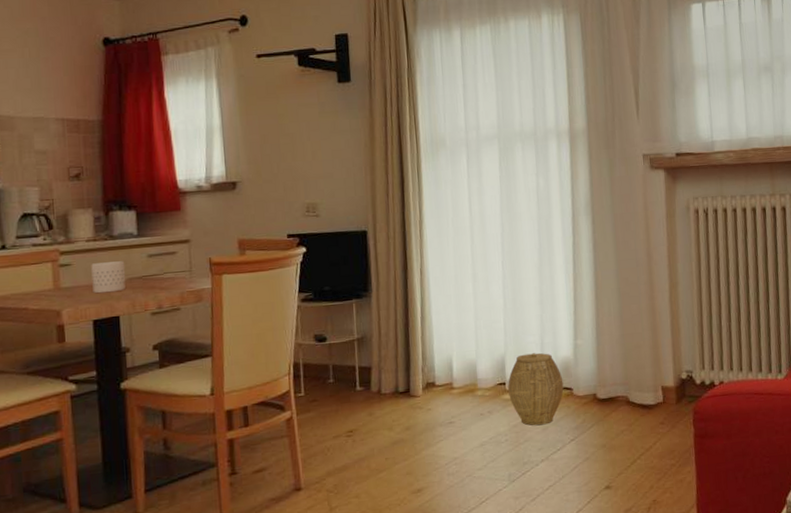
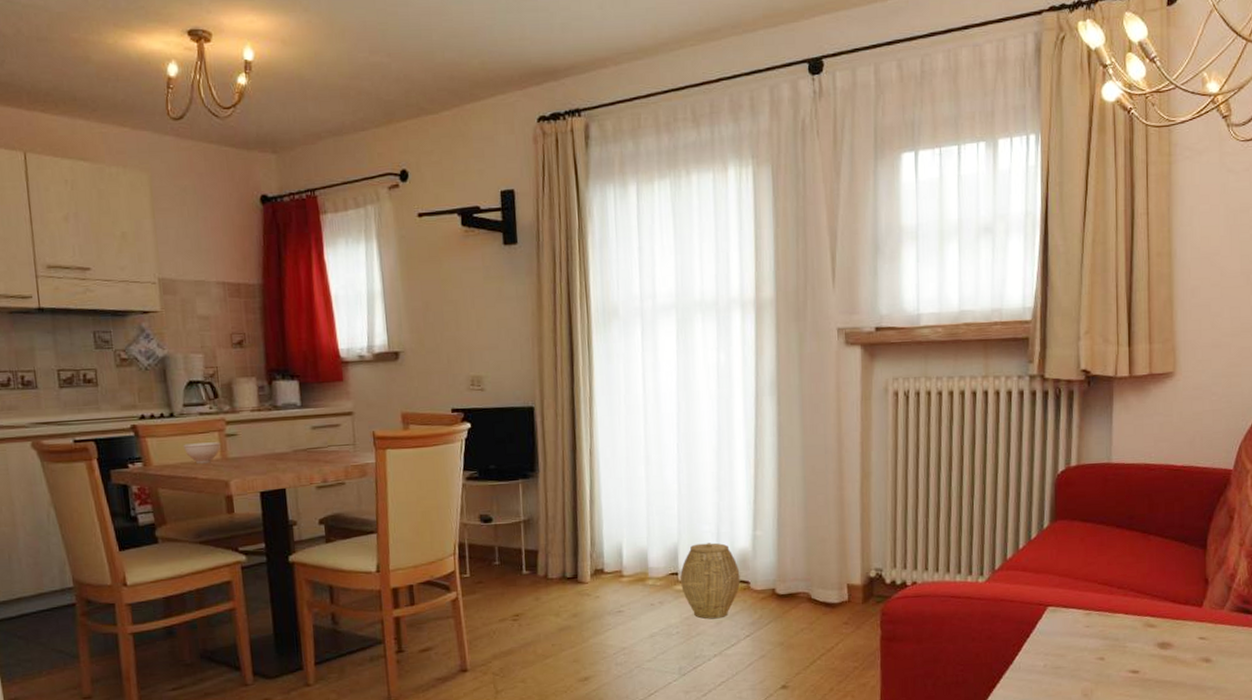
bowl: none [14,272,54,295] -> present [183,442,221,464]
mug: present [91,261,126,294] -> none [256,432,291,465]

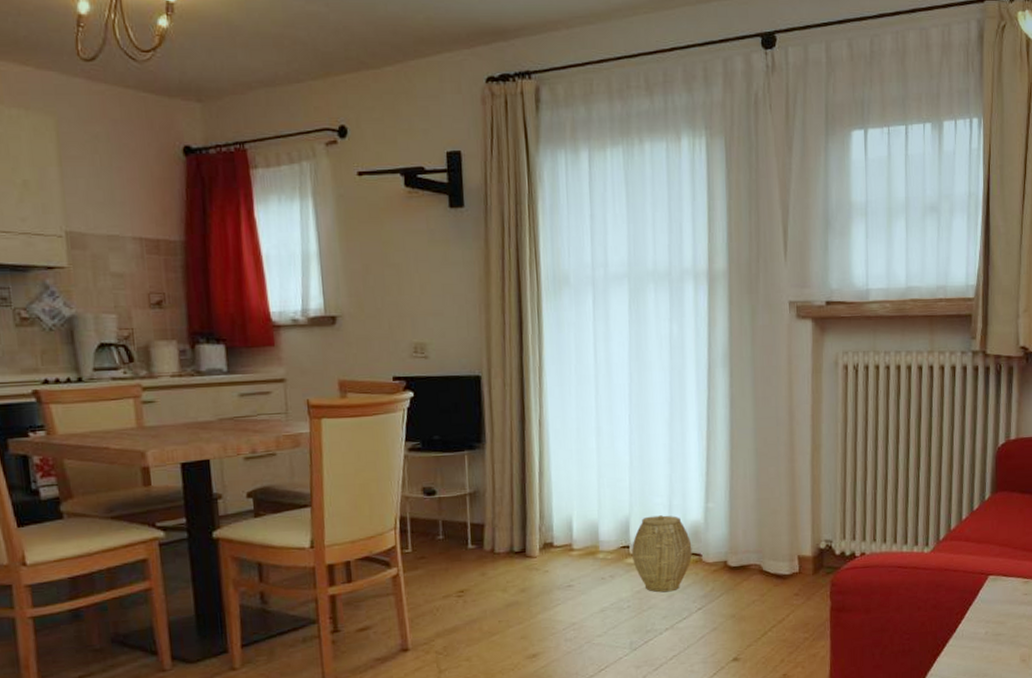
bowl: present [183,442,221,464] -> none [92,409,137,433]

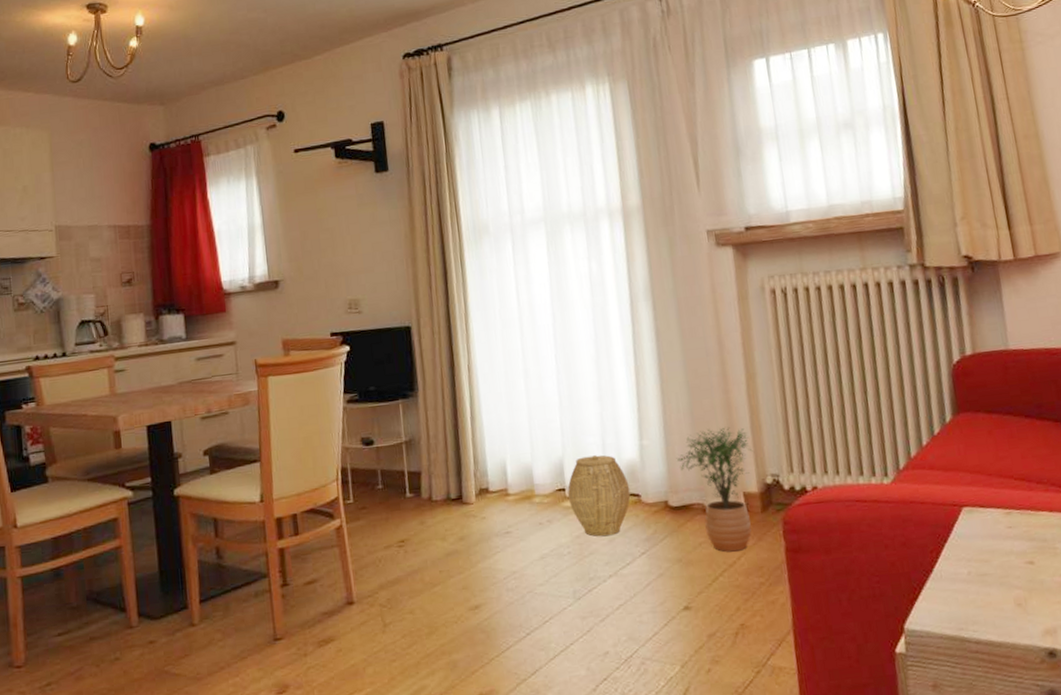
potted plant: none [738,495,812,610] -> present [676,427,755,552]

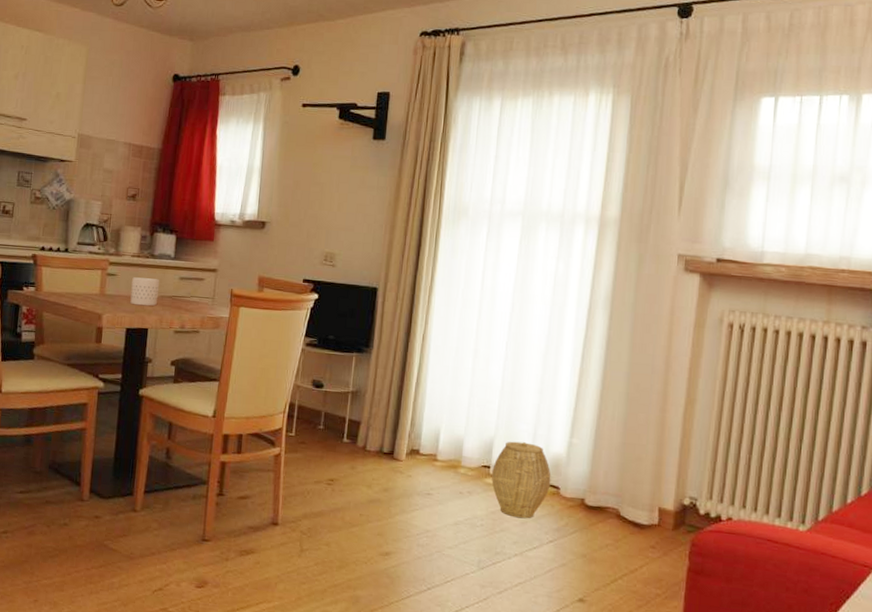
mug: none [143,365,176,399] -> present [130,277,160,307]
potted plant: present [676,427,755,552] -> none [601,441,678,561]

